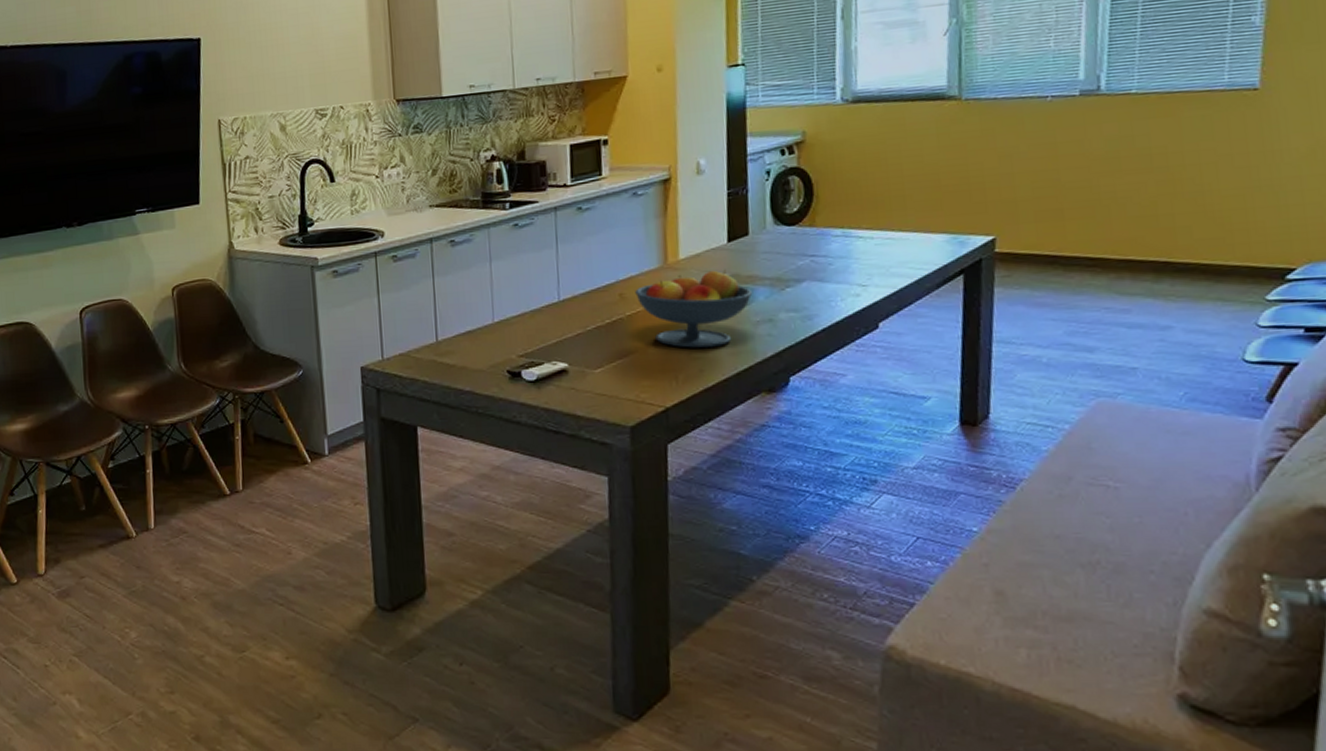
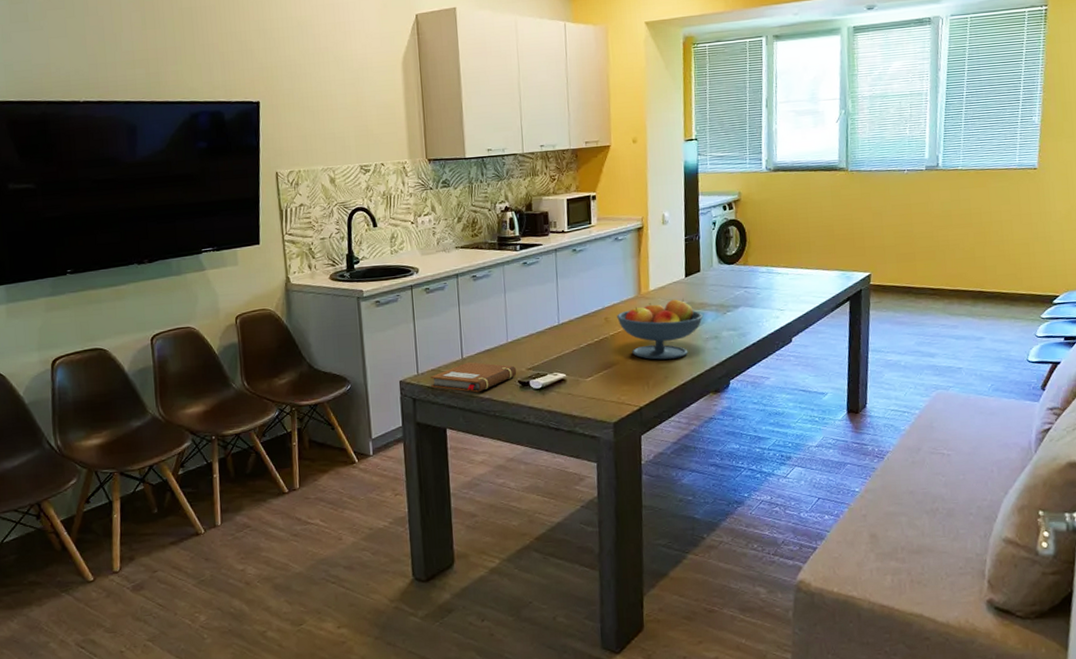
notebook: none [398,345,505,384] -> present [430,361,517,393]

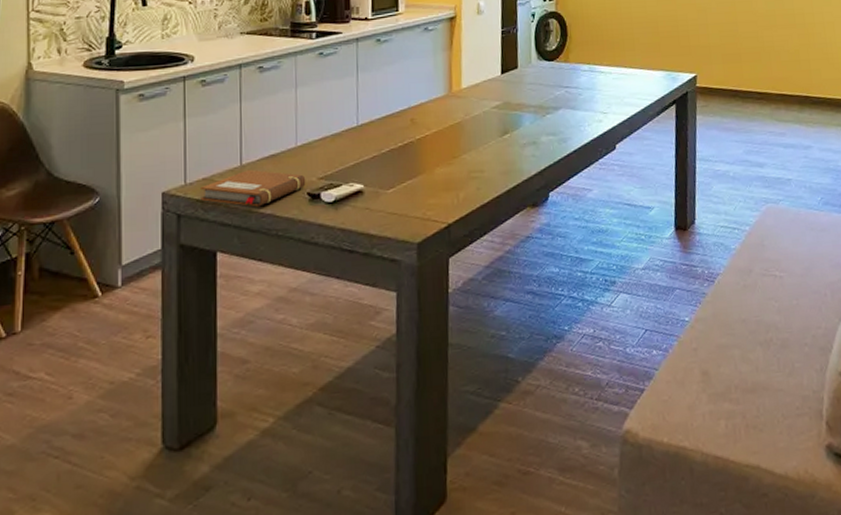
fruit bowl: present [617,298,704,360] -> none [424,98,521,169]

